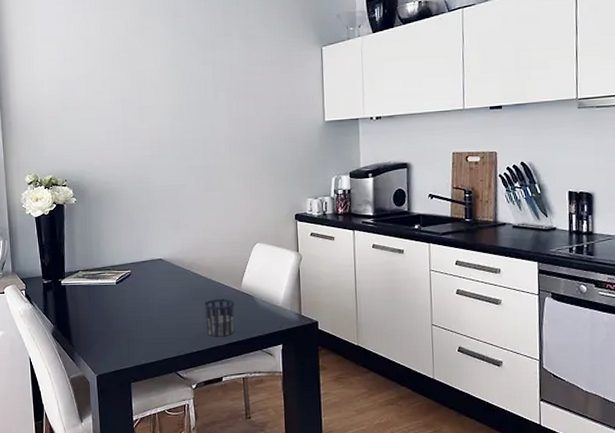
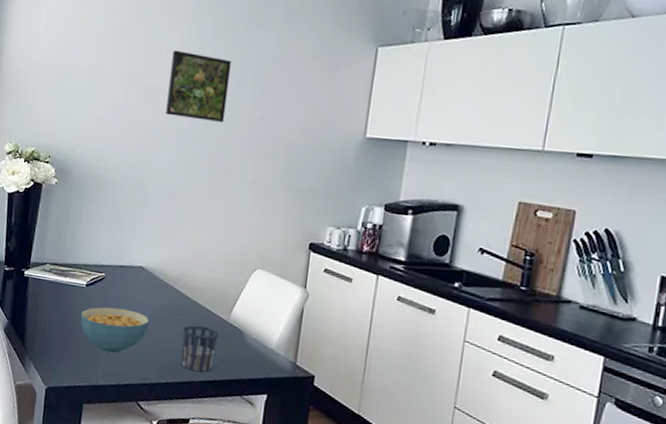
cereal bowl: none [116,296,176,336] -> present [80,307,150,354]
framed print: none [156,74,208,130] -> present [165,50,232,123]

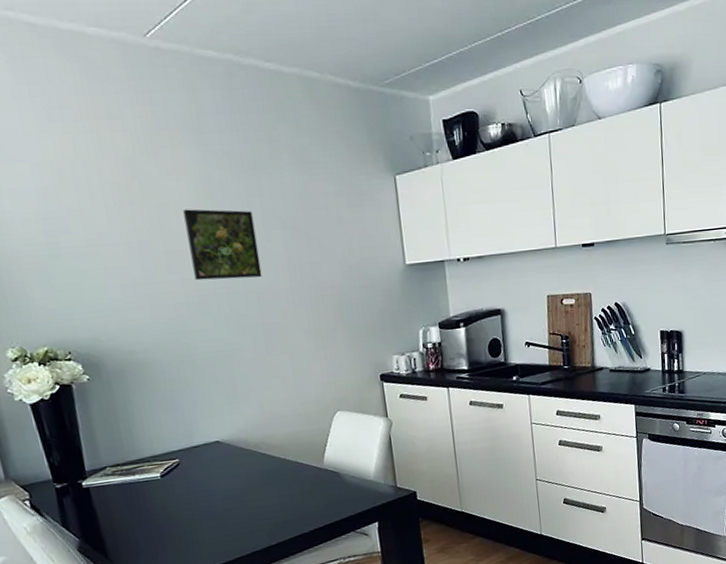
cereal bowl: present [80,307,150,354] -> none [164,486,244,536]
cup: present [180,325,219,372] -> none [280,478,320,525]

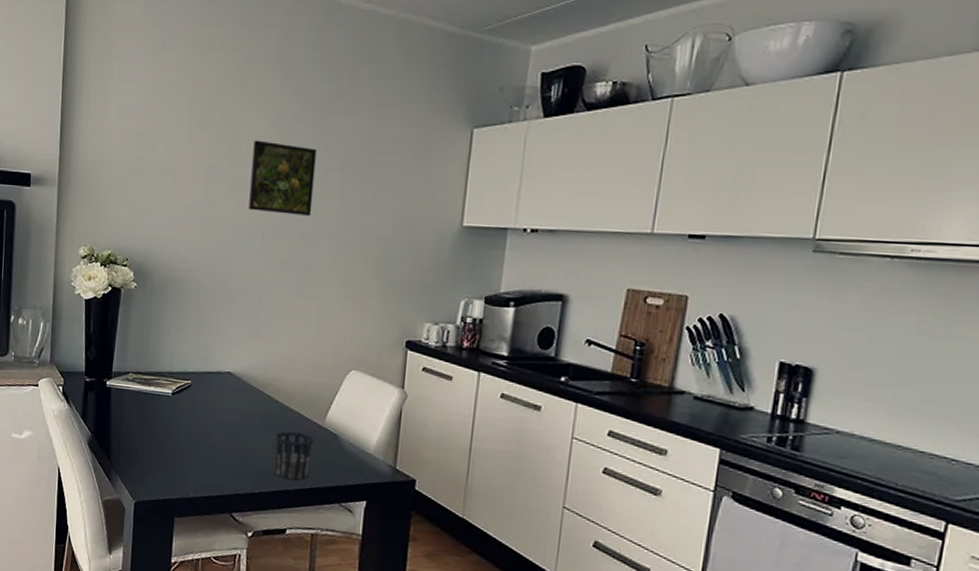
cup: none [280,478,320,525] -> present [274,431,314,480]

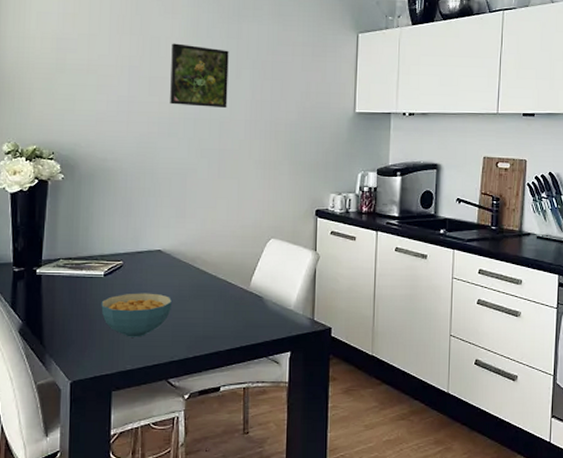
cereal bowl: none [167,416,241,464] -> present [101,293,173,337]
cup: present [274,431,314,480] -> none [206,299,241,341]

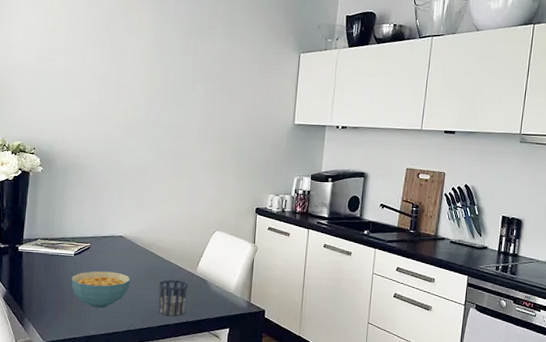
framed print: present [170,43,229,109] -> none [134,57,186,116]
cup: none [206,299,241,341] -> present [158,280,188,316]

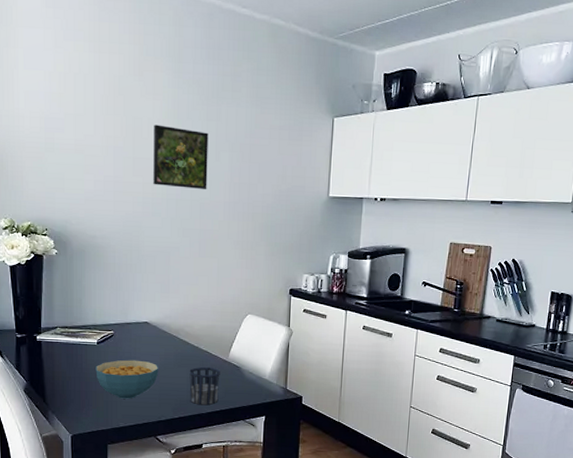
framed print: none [134,57,186,116] -> present [153,124,209,190]

